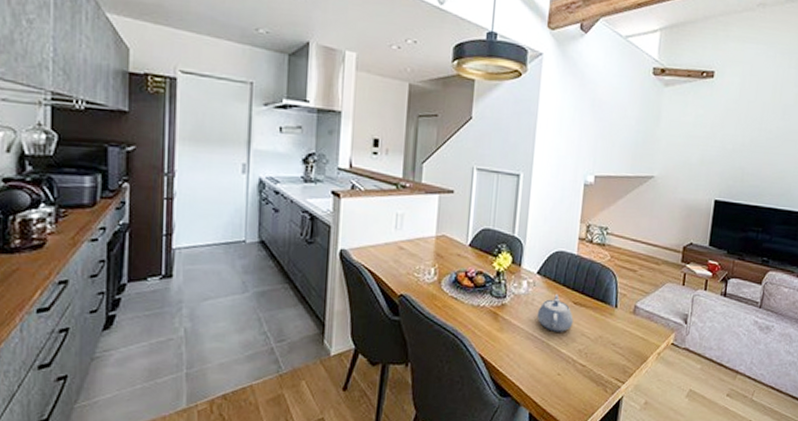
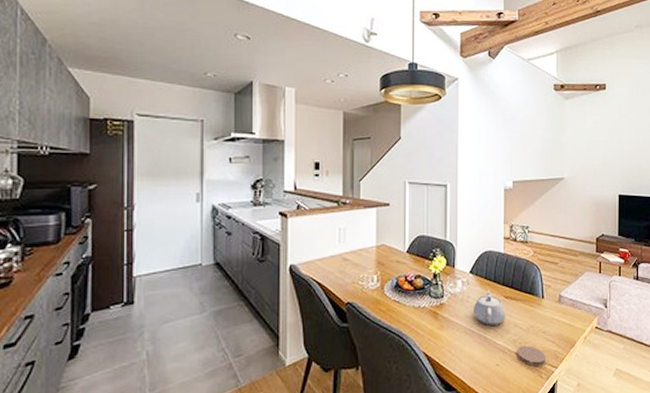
coaster: none [581,357,614,380] -> present [517,346,546,367]

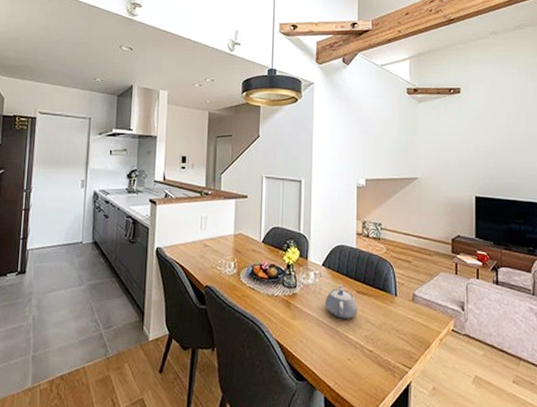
coaster: present [517,346,546,367] -> none [369,343,400,365]

